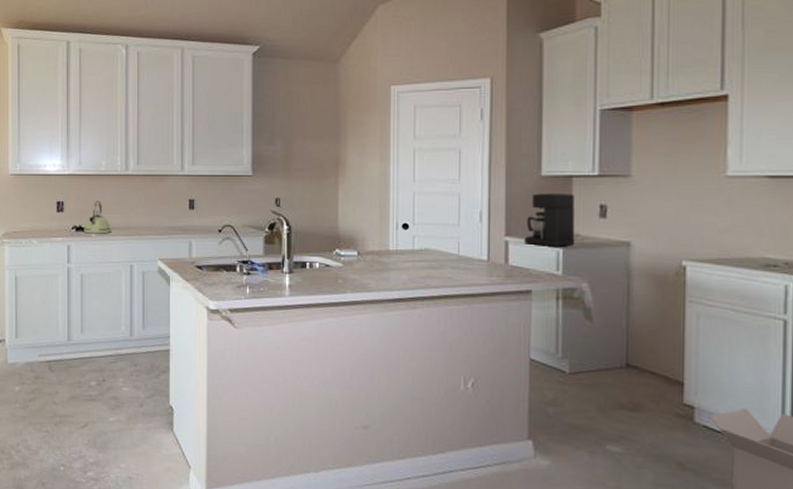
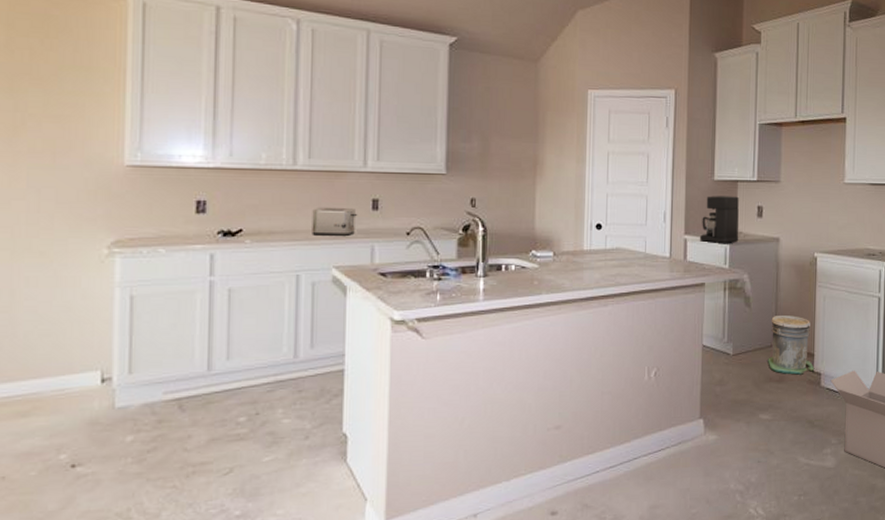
kettle: present [83,201,111,234] -> none [233,200,272,239]
toaster: none [141,206,178,233] -> present [312,207,358,237]
bucket: none [617,333,687,406] -> present [768,315,816,375]

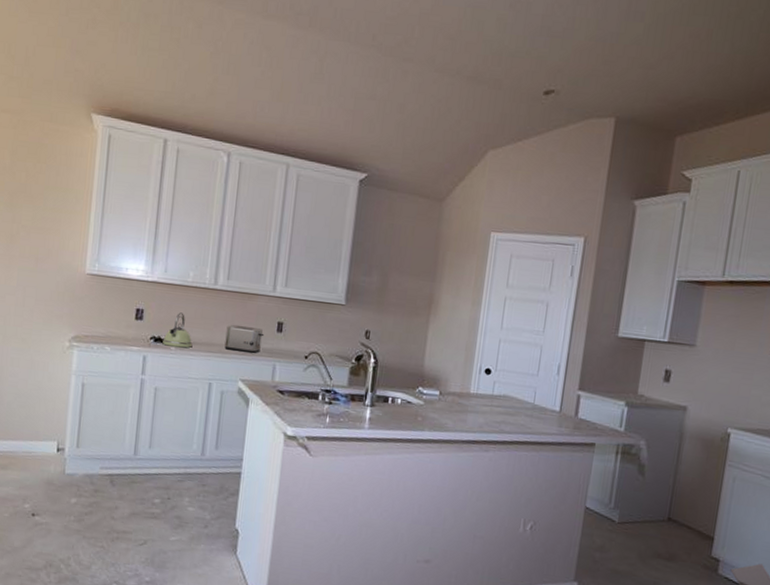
kettle: none [233,200,272,239] -> present [162,312,193,349]
coffee maker: present [699,196,739,244] -> none [594,353,645,406]
bucket: present [768,315,816,375] -> none [657,489,714,558]

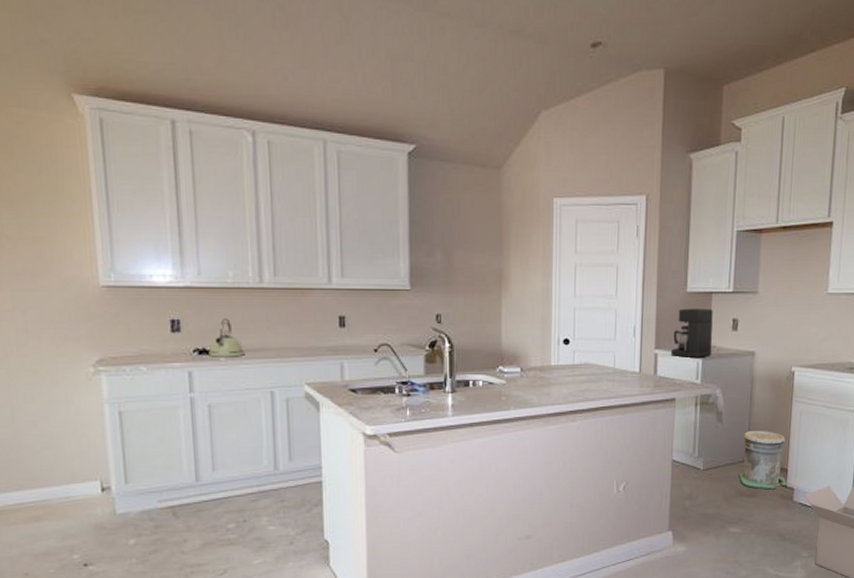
toaster: present [224,324,265,354] -> none [281,324,326,354]
coffee maker: none [594,353,645,406] -> present [670,308,713,359]
bucket: none [657,489,714,558] -> present [739,431,789,490]

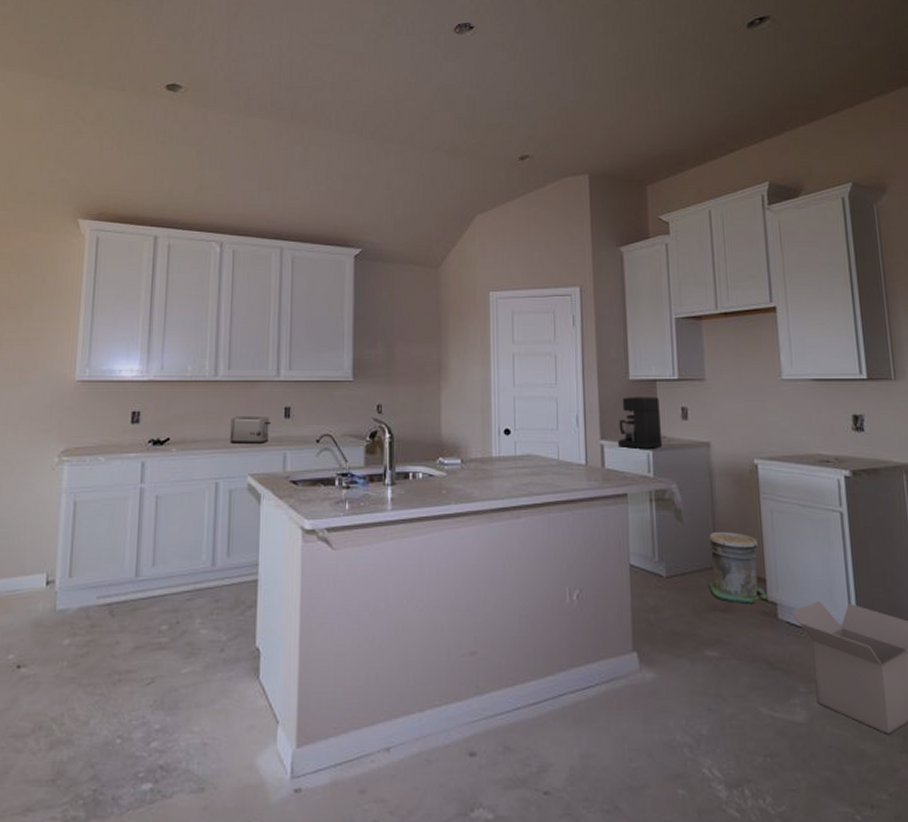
kettle: present [208,318,245,357] -> none [162,410,195,448]
toaster: none [281,324,326,354] -> present [230,415,272,445]

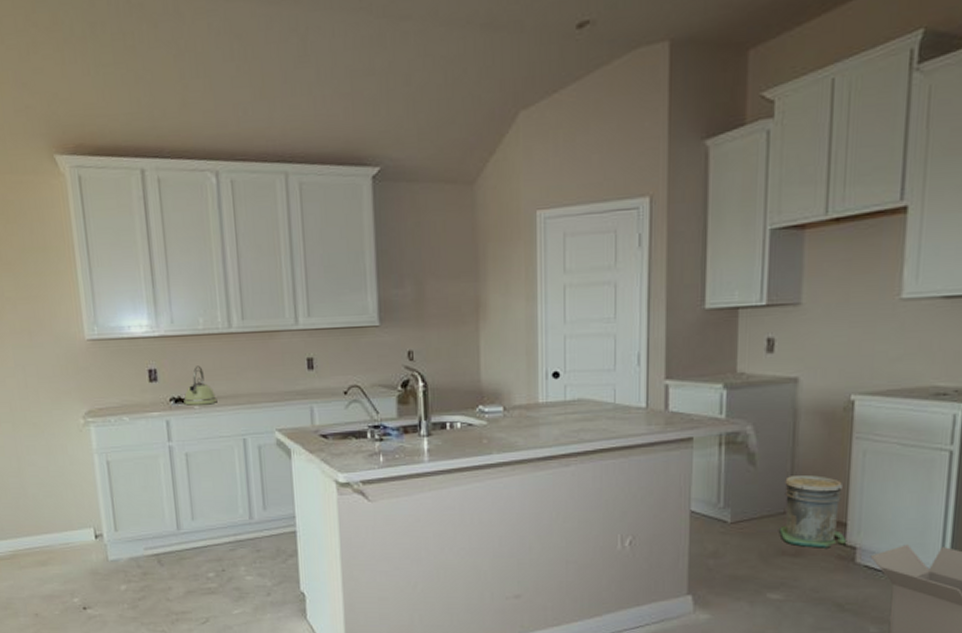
kettle: none [162,410,195,448] -> present [183,366,218,406]
toaster: present [230,415,272,445] -> none [251,368,295,399]
coffee maker: present [617,397,663,450] -> none [685,327,740,389]

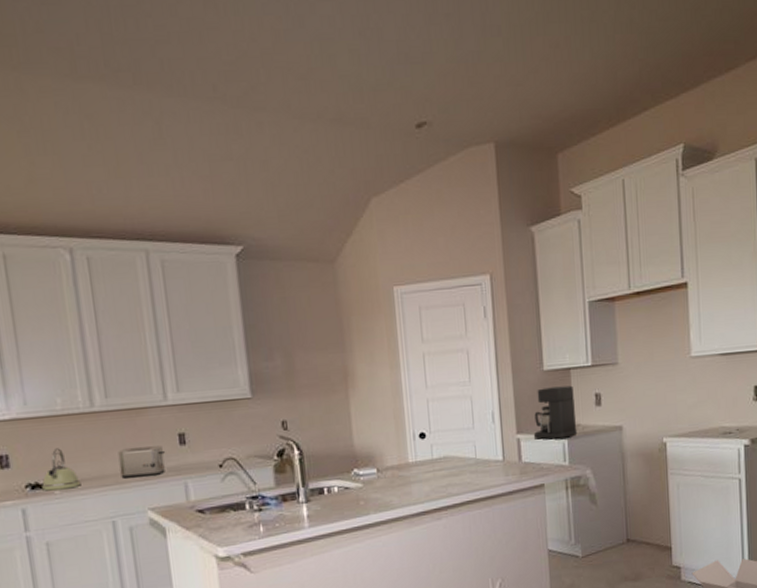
toaster: none [251,368,295,399] -> present [118,446,166,479]
coffee maker: none [685,327,740,389] -> present [533,385,578,440]
bucket: present [779,475,849,548] -> none [621,508,675,572]

